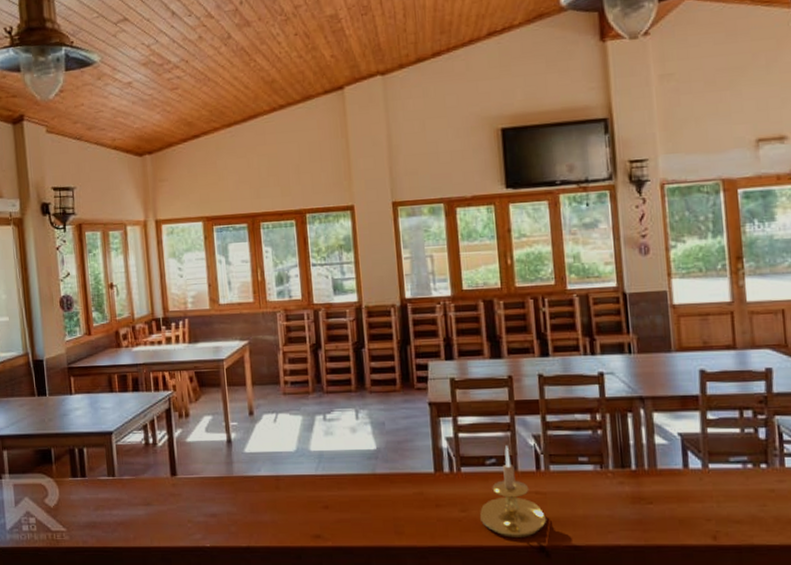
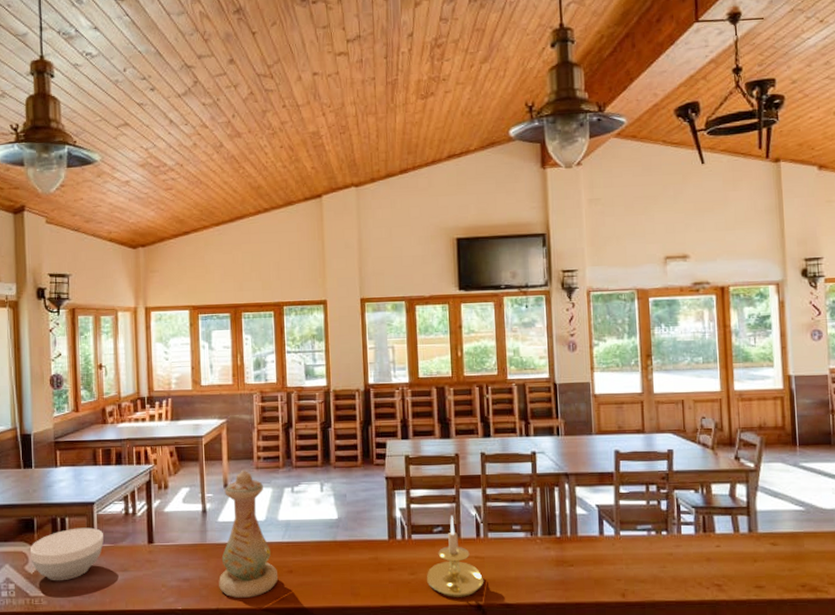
bowl: none [48,458,124,515] -> present [29,527,104,581]
vase: none [248,396,313,535] -> present [219,470,279,598]

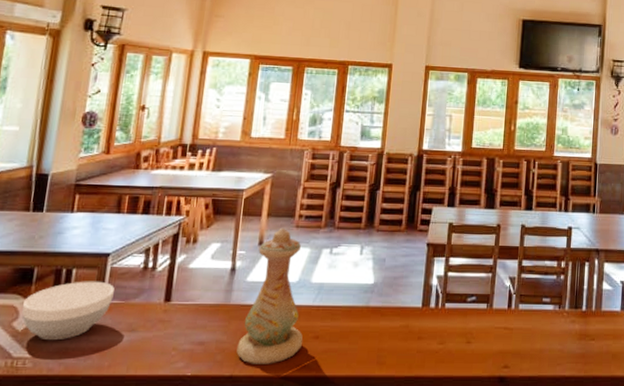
candle holder: present [427,516,484,597] -> none [455,285,510,368]

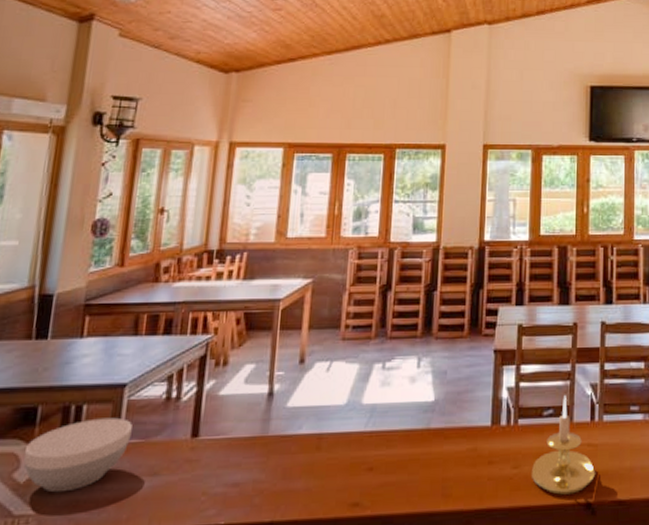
vase: present [236,227,303,364] -> none [277,341,355,506]
candle holder: none [455,285,510,368] -> present [532,395,596,495]

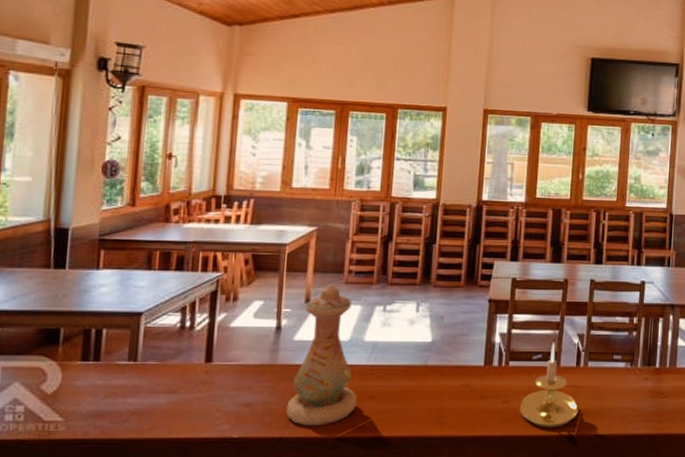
bowl: present [24,417,133,493] -> none [50,341,150,404]
vase: none [277,341,355,506] -> present [286,284,357,426]

